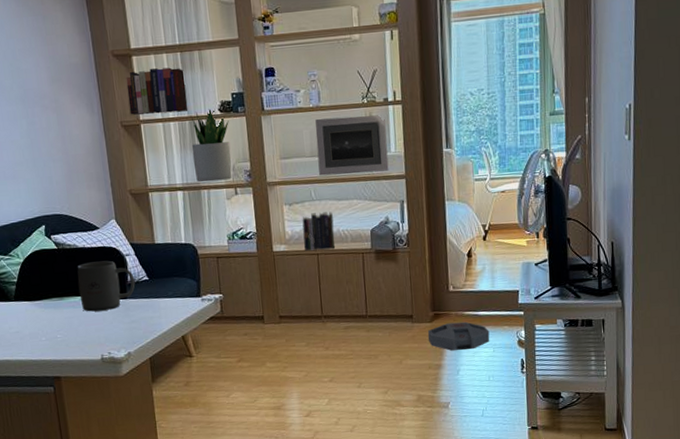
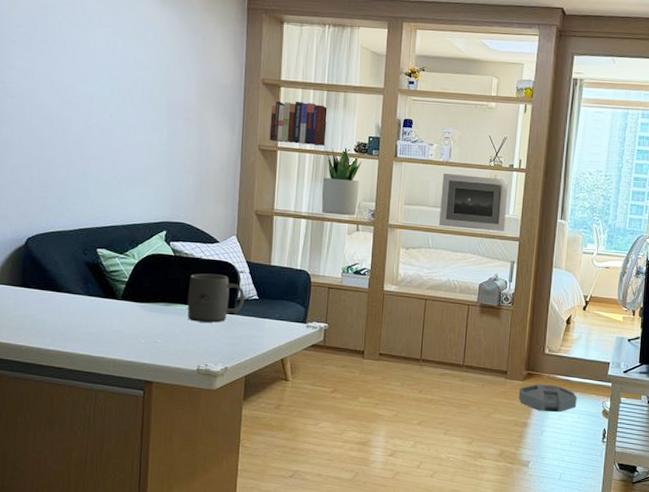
books: present [302,211,335,252] -> none [413,260,446,297]

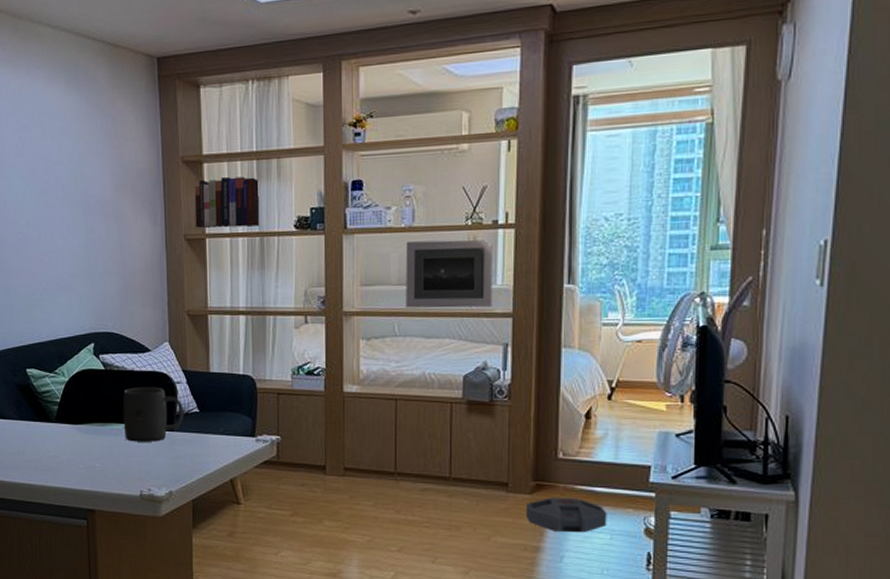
planter: present [321,147,362,216] -> none [260,224,305,307]

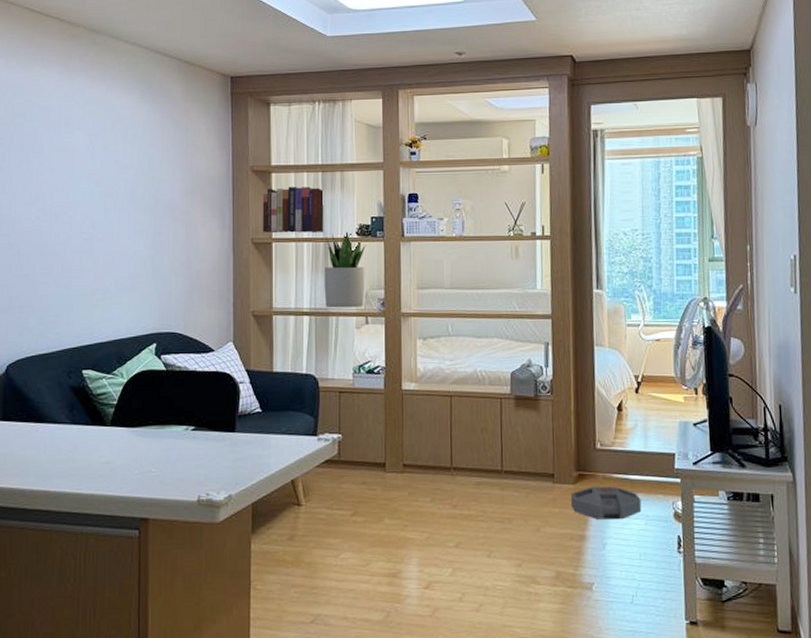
mug: present [122,387,184,442] -> none [183,387,246,444]
planter: none [260,224,305,307] -> present [323,231,366,308]
picture frame: present [405,239,494,308] -> none [457,248,534,310]

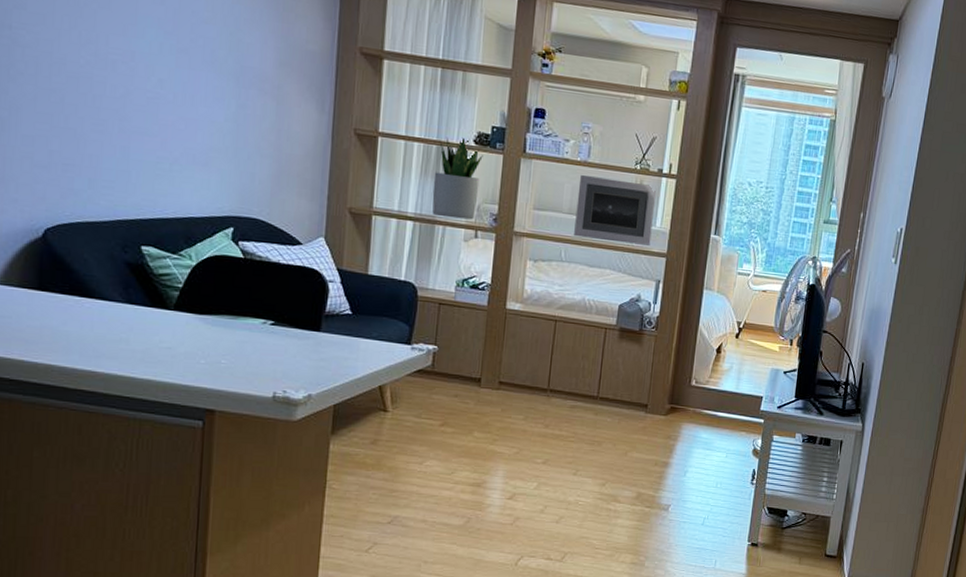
books: present [262,186,324,234] -> none [368,76,442,135]
picture frame: none [457,248,534,310] -> present [574,174,657,246]
robot vacuum: present [570,486,642,520] -> none [659,419,726,452]

